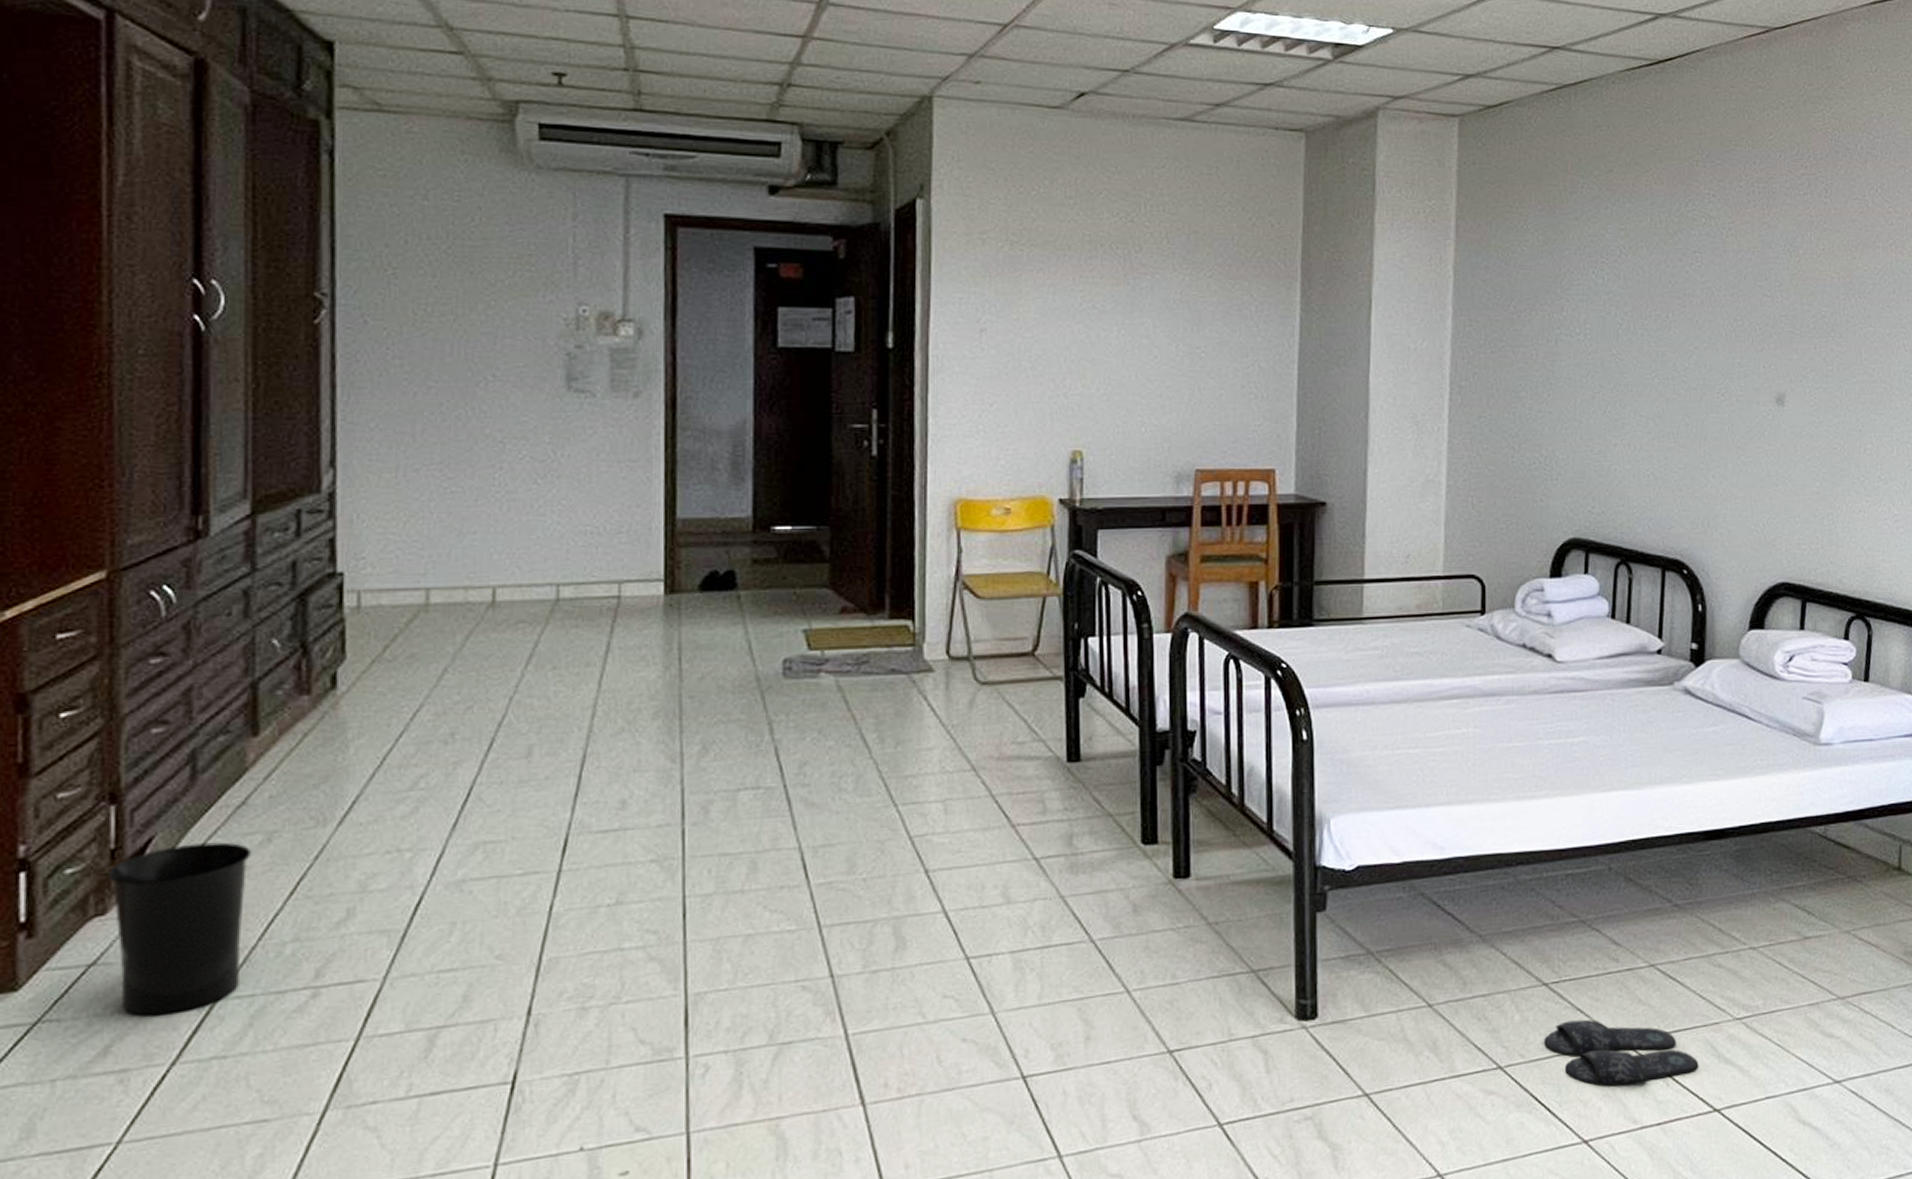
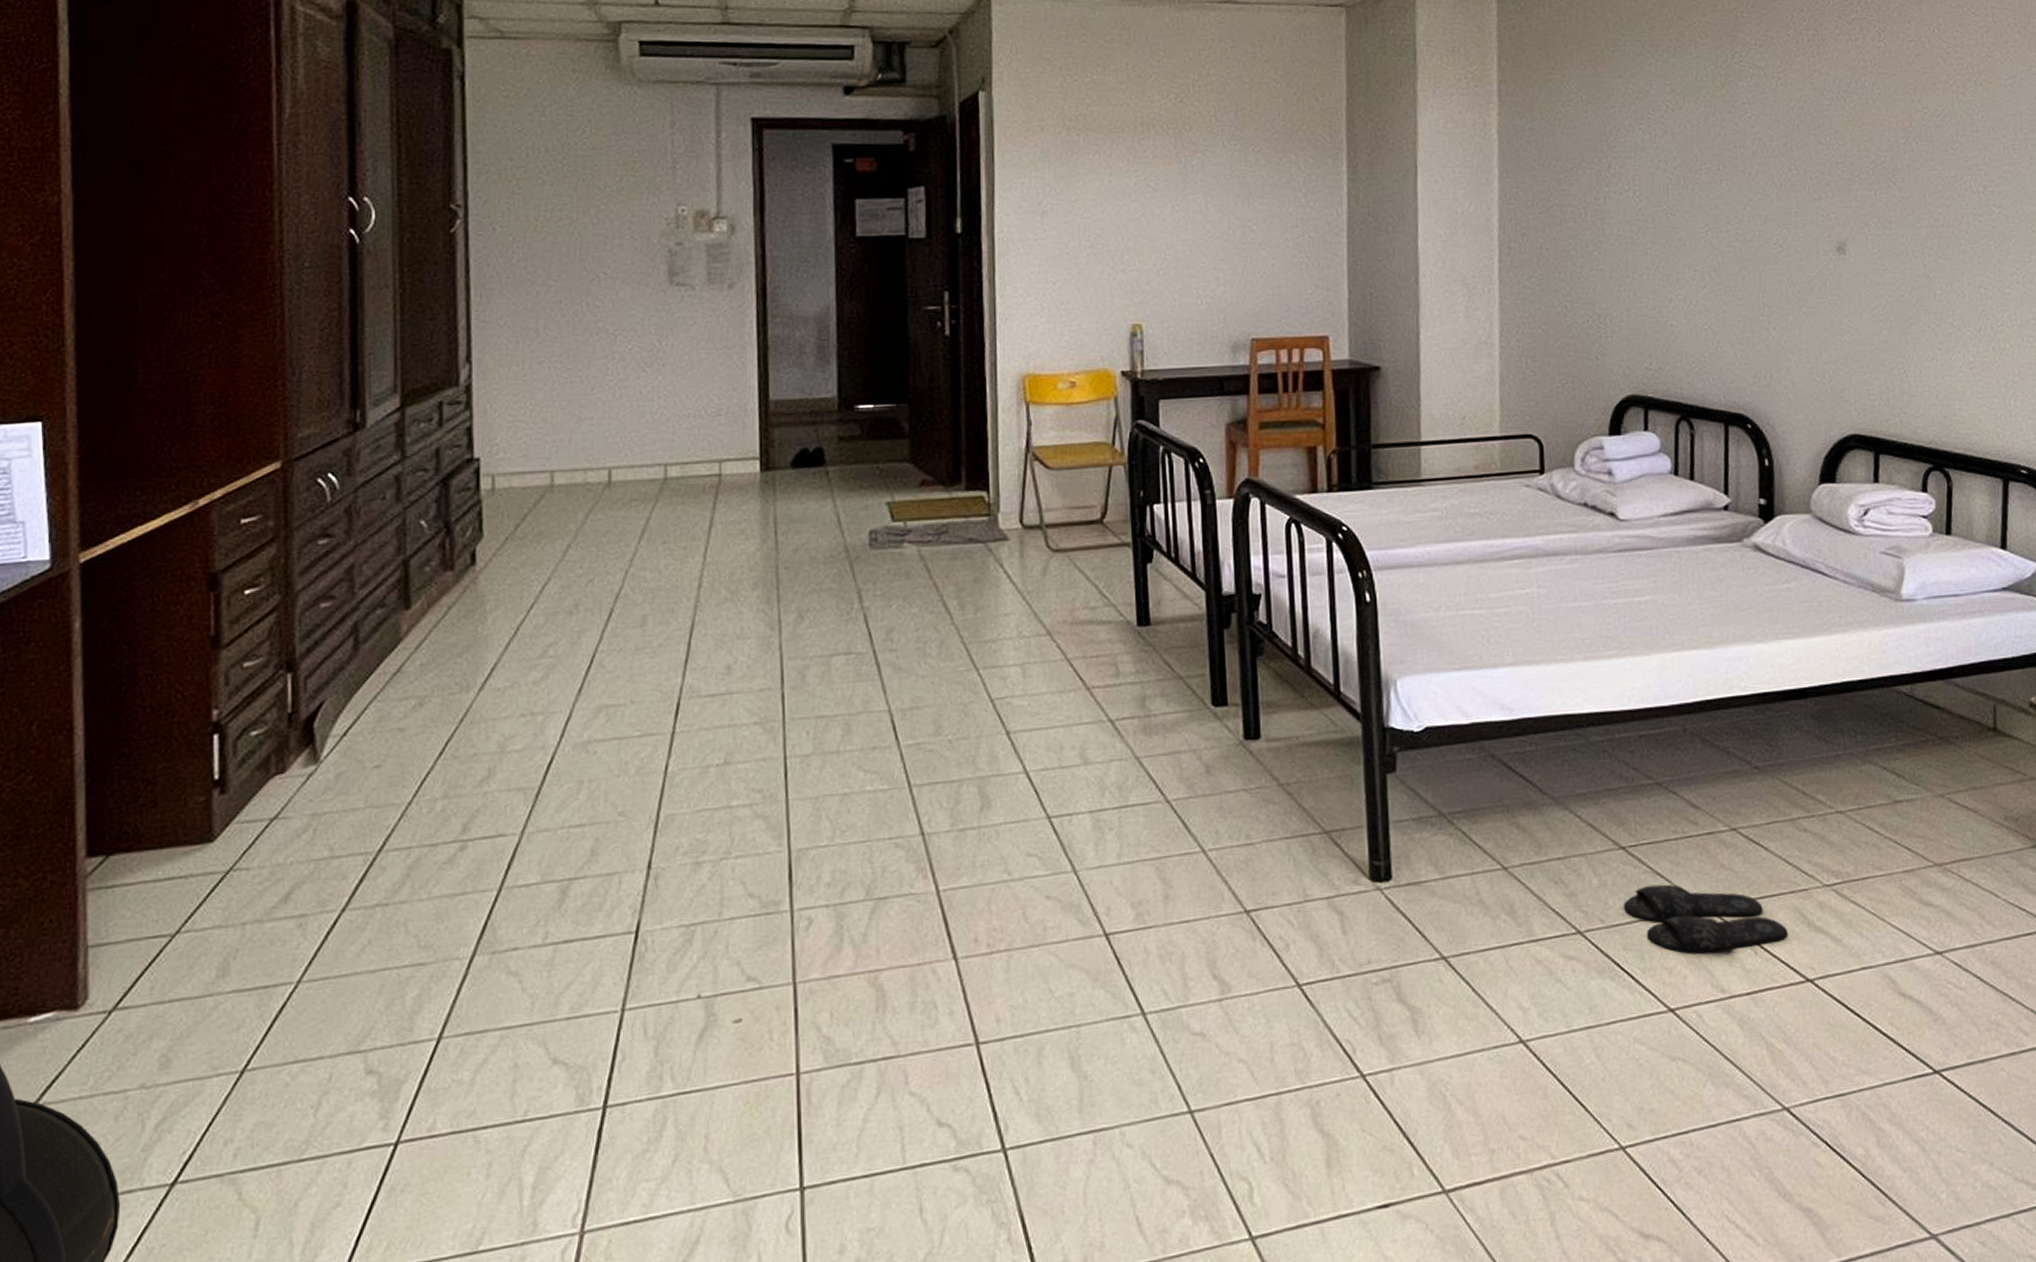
waste bin: present [108,842,251,1016] -> none [287,706,406,866]

